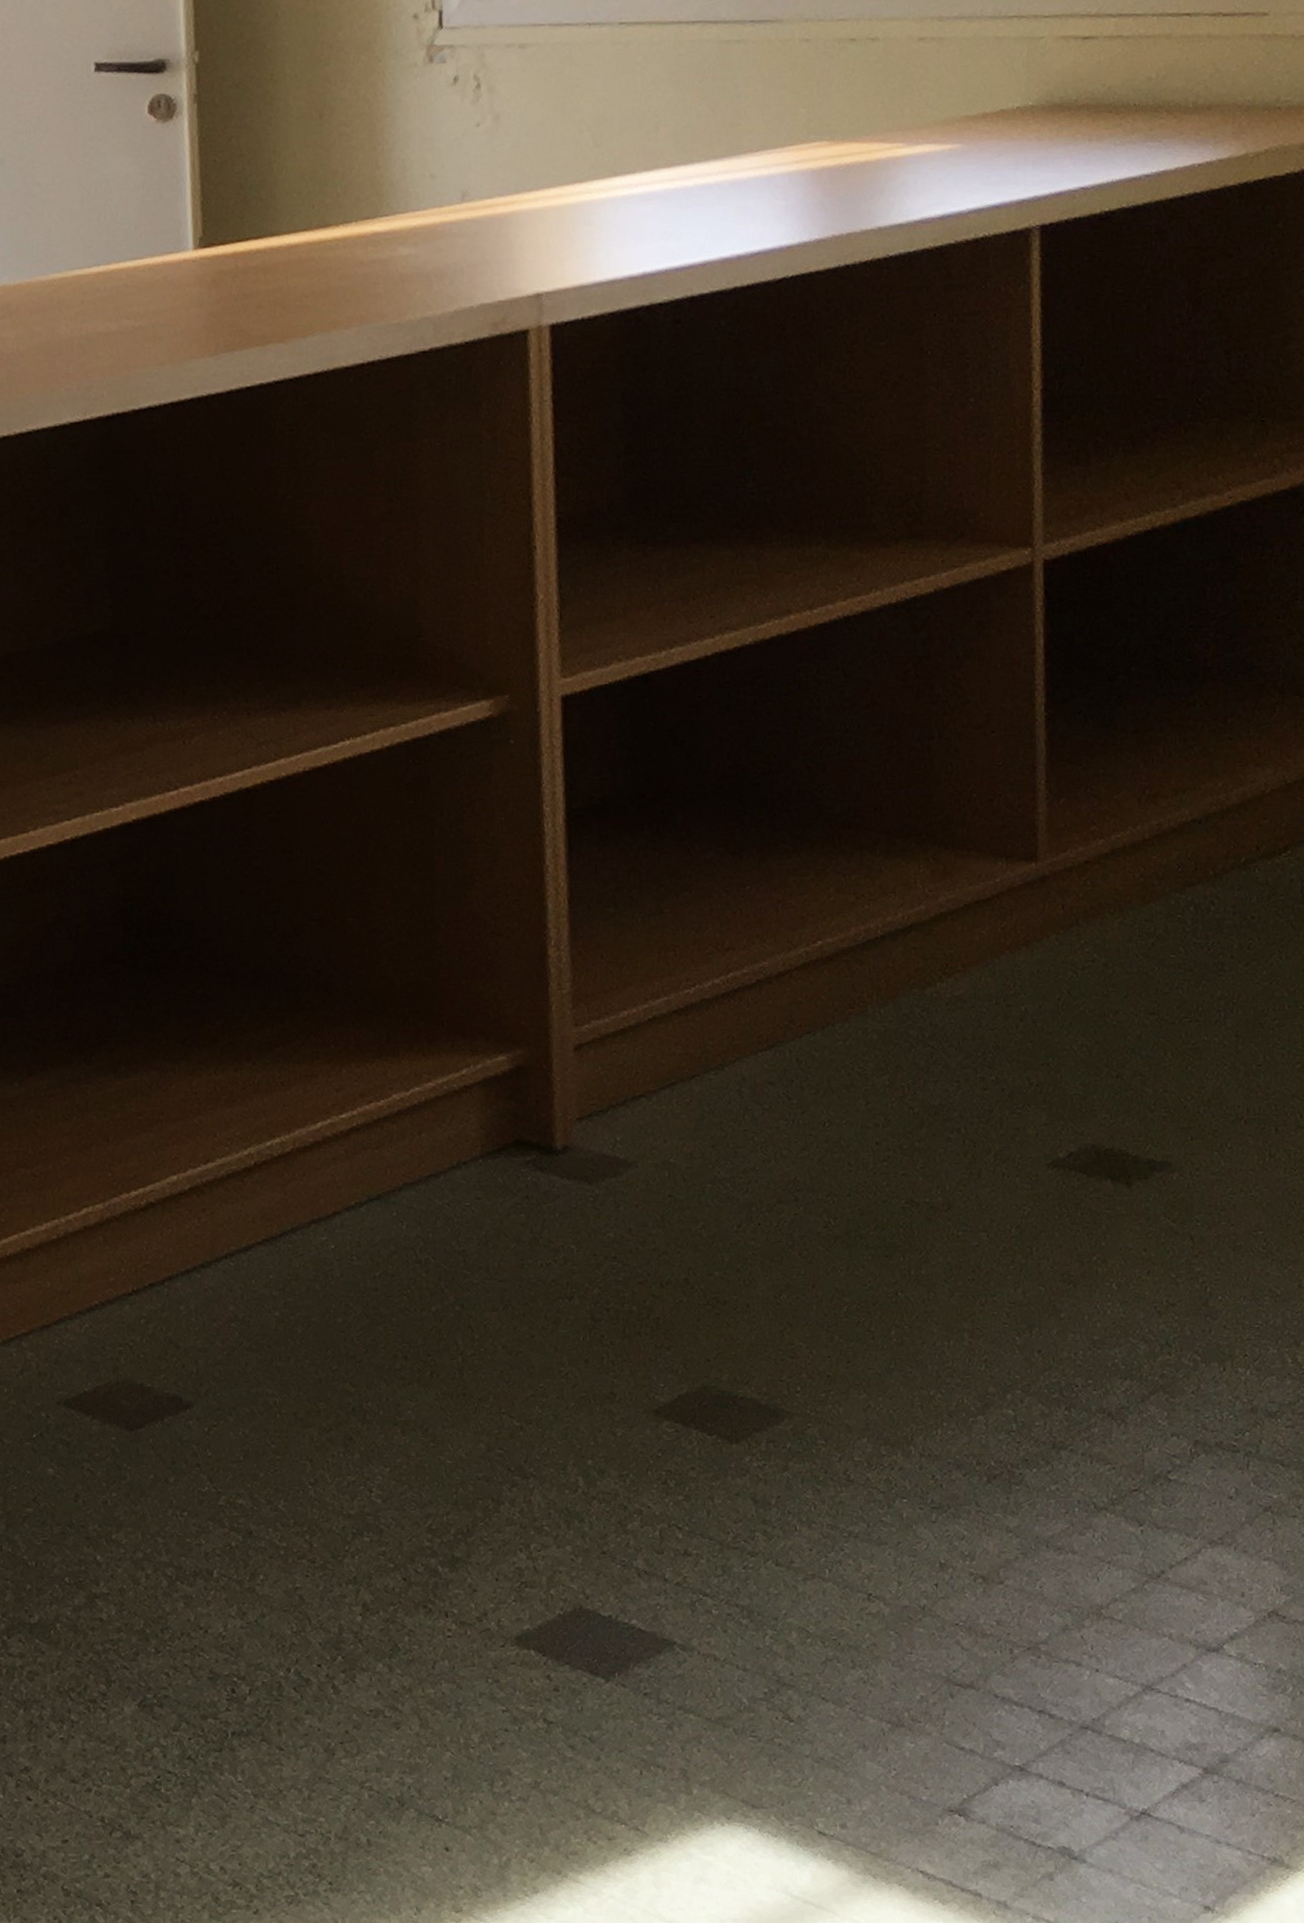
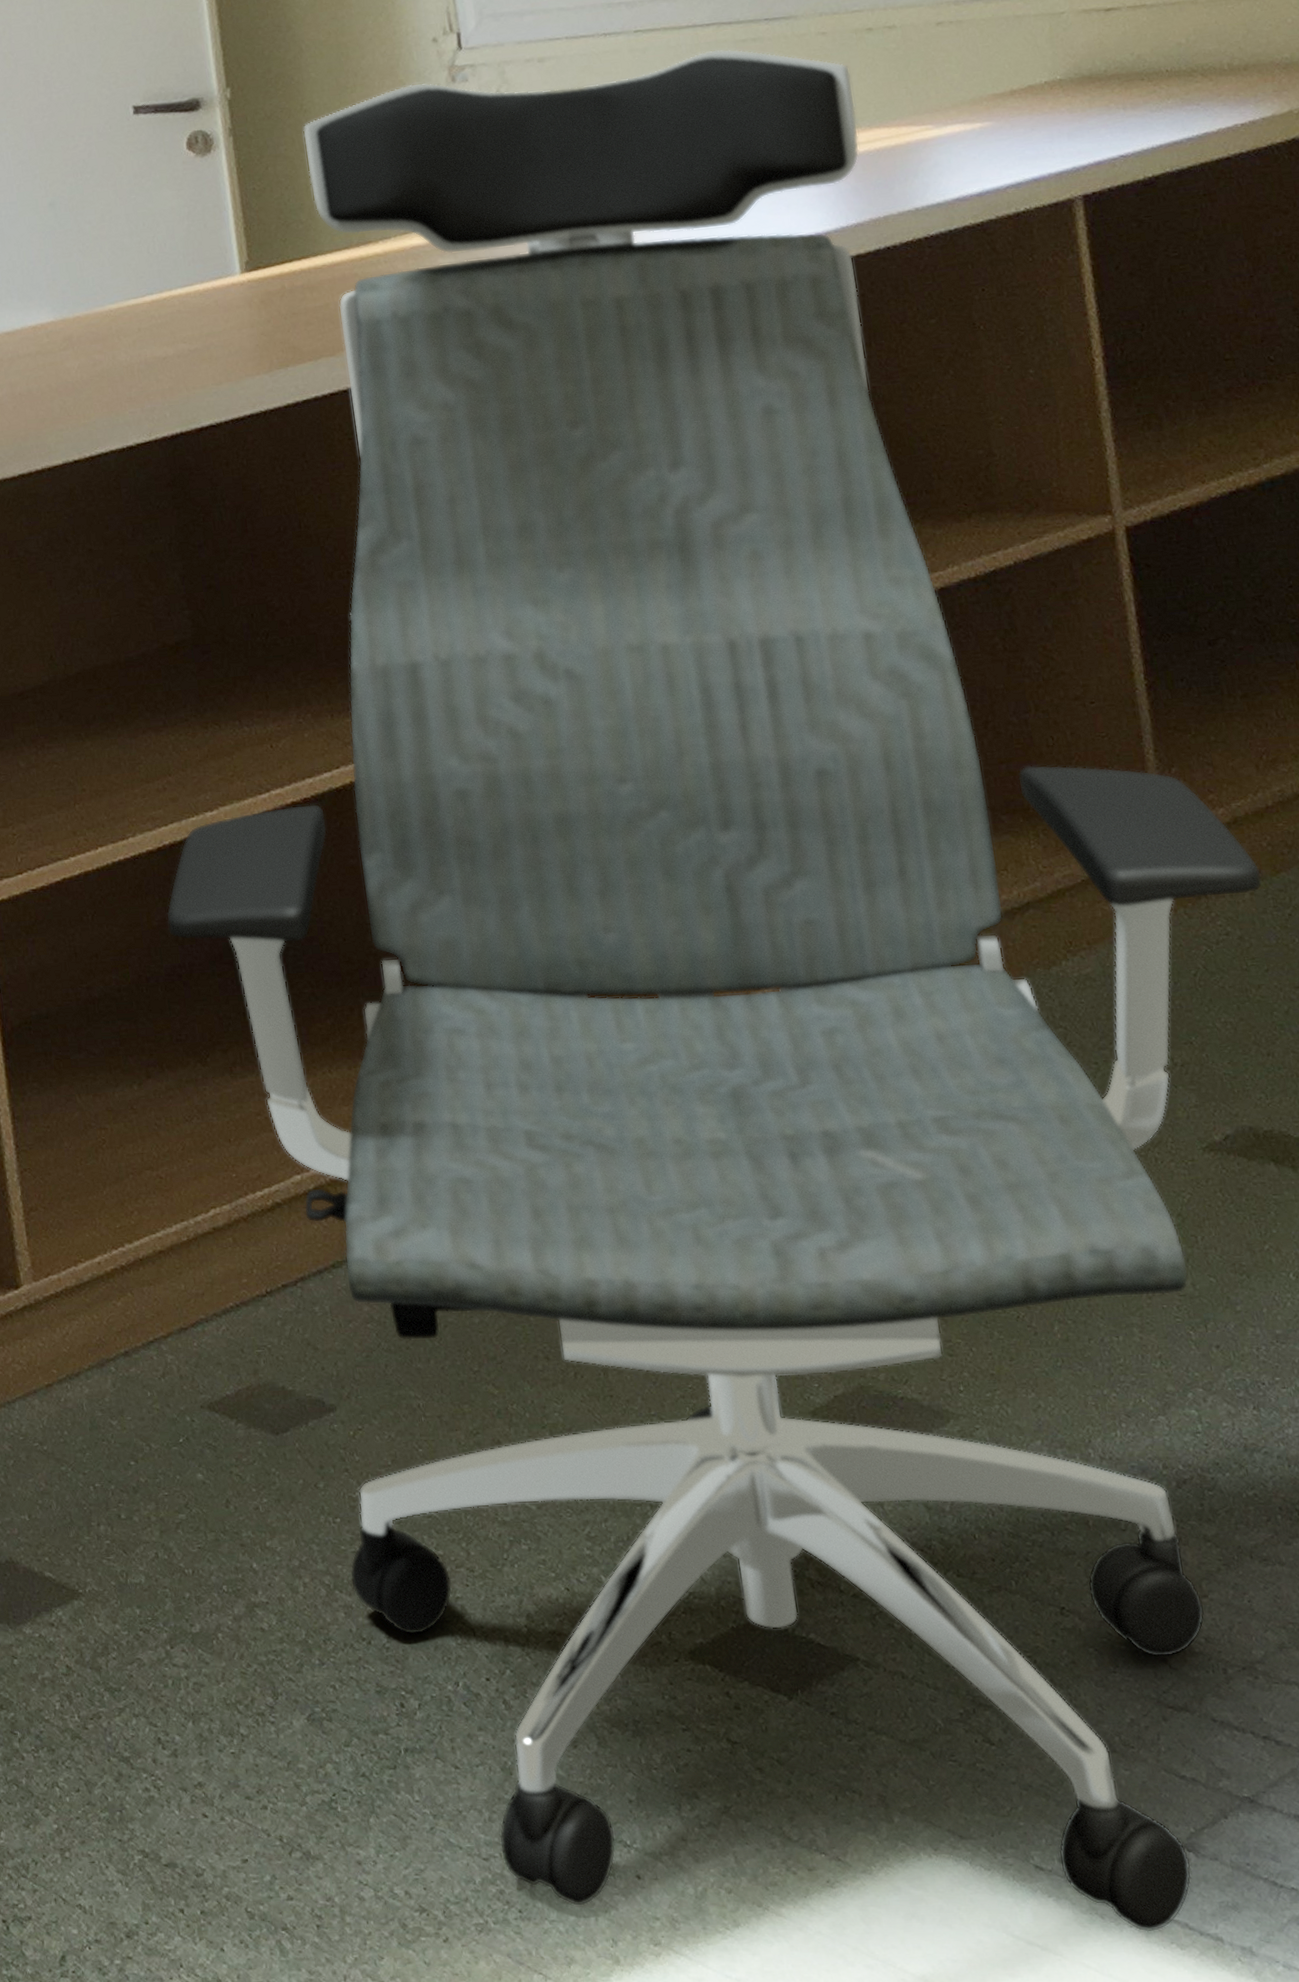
office chair: none [61,48,1131,1890] -> present [166,49,1263,1932]

